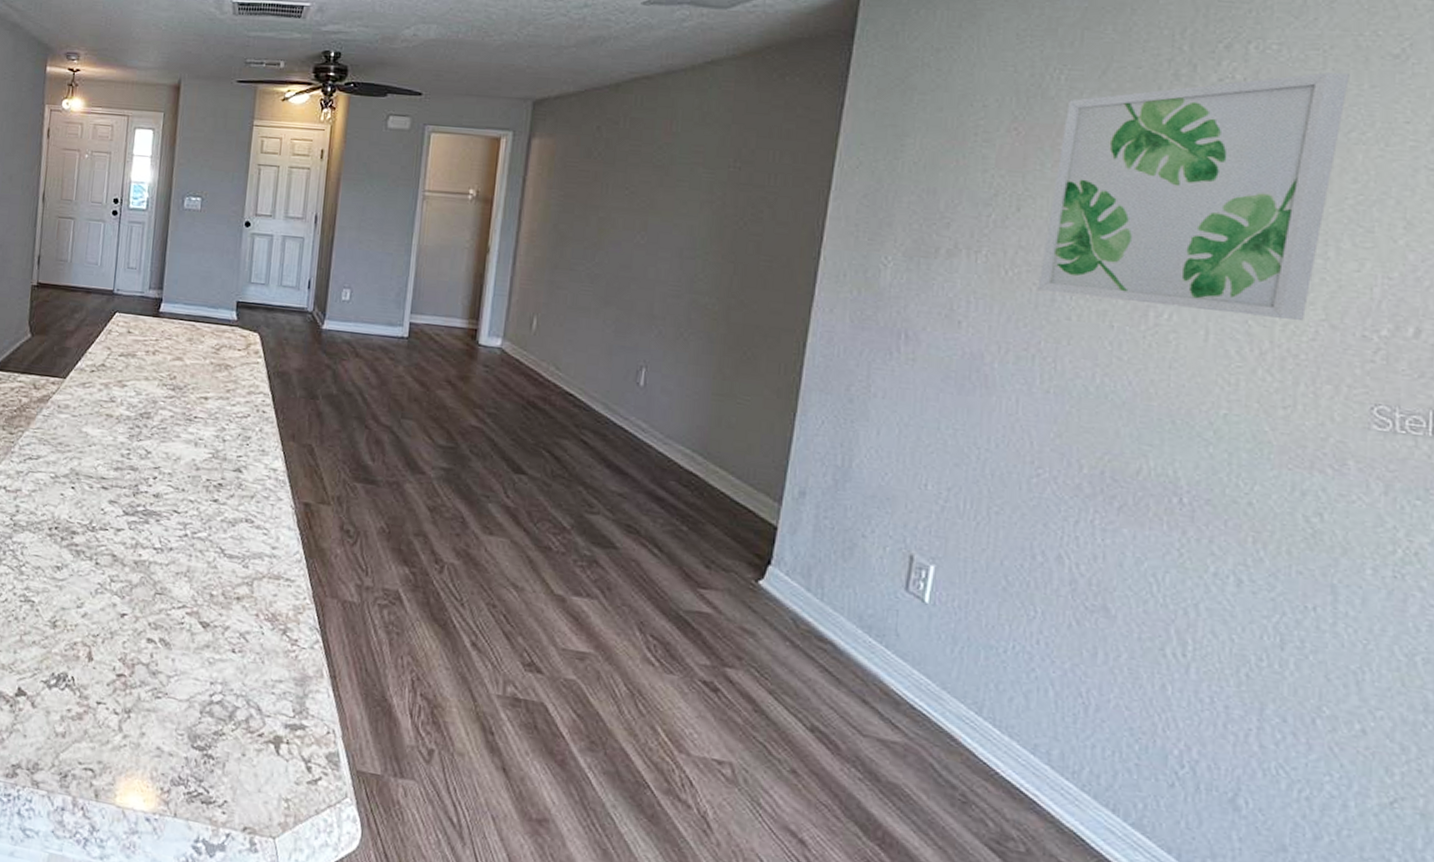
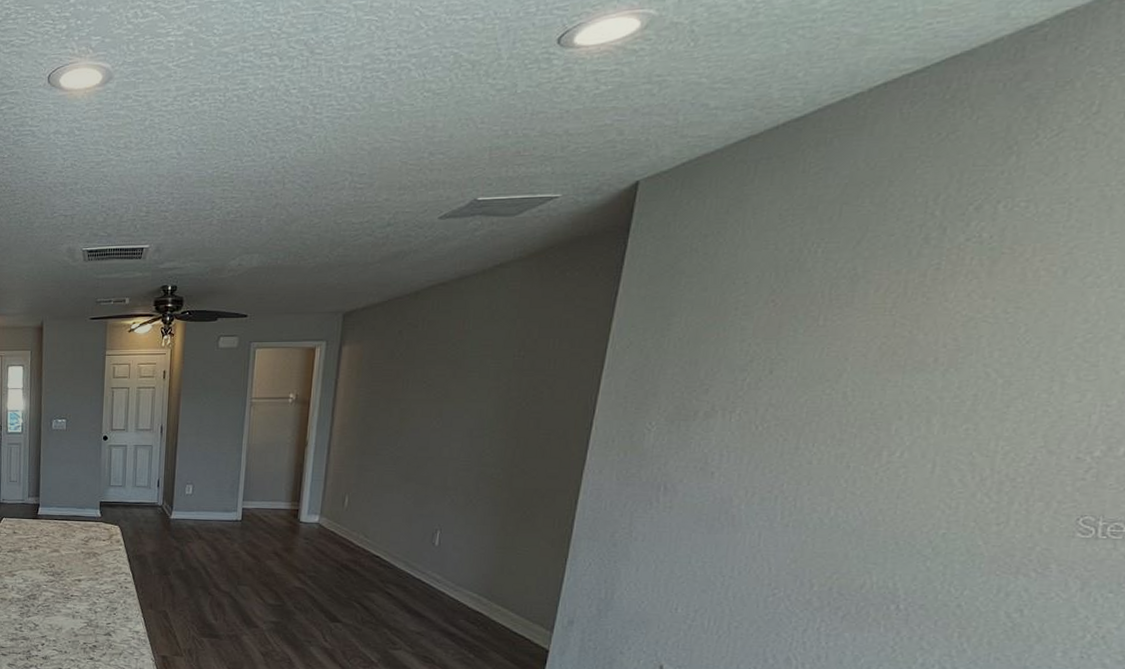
wall art: present [1037,72,1350,320] -> none [783,223,1092,448]

